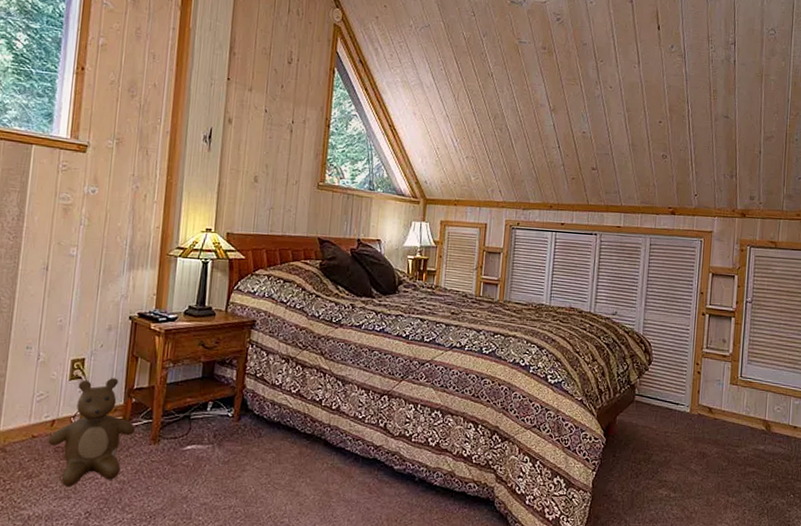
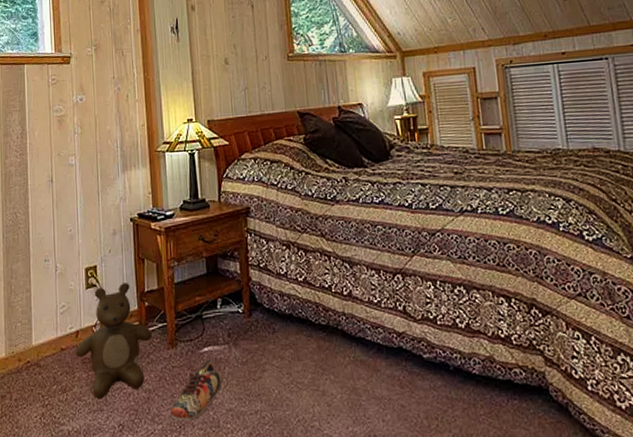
shoe: none [142,457,201,512] -> present [170,359,223,421]

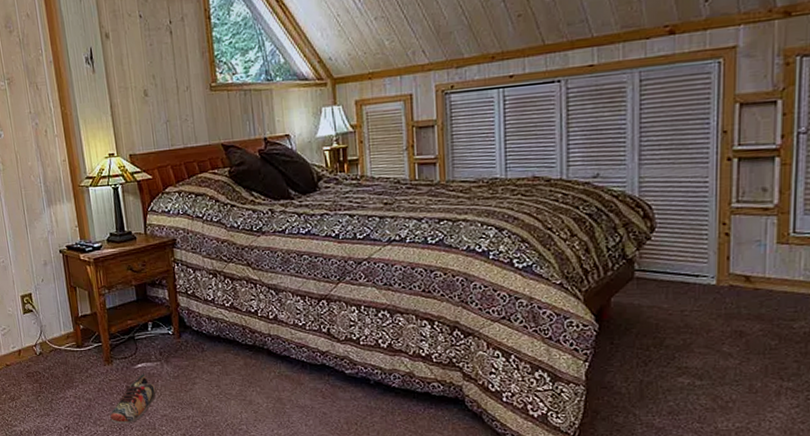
teddy bear: present [75,283,153,399] -> none [19,308,90,406]

